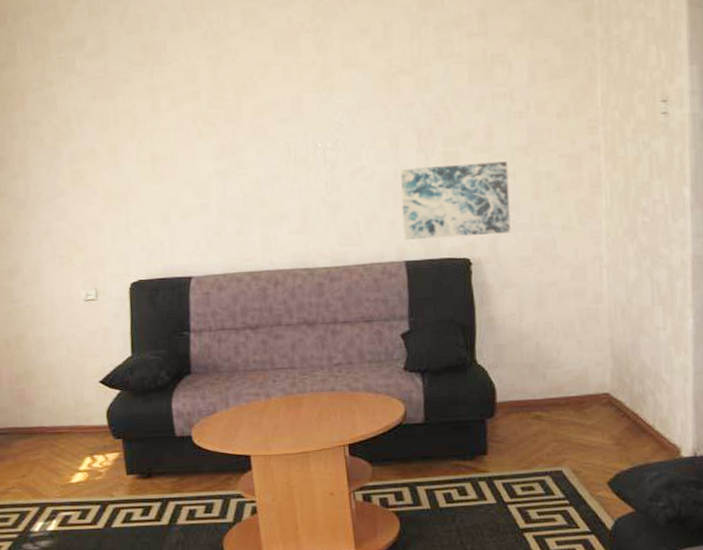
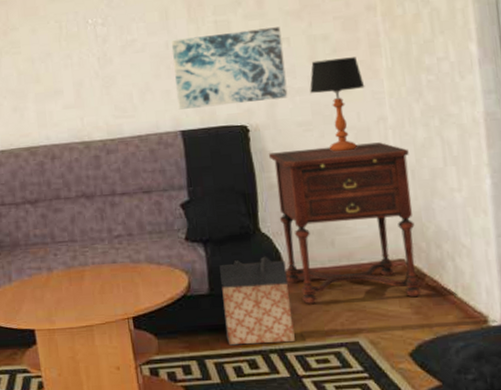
bag: none [436,387,503,473] -> present [219,256,295,346]
side table: none [488,280,623,434] -> present [268,142,421,304]
table lamp: none [532,195,584,288] -> present [309,57,365,152]

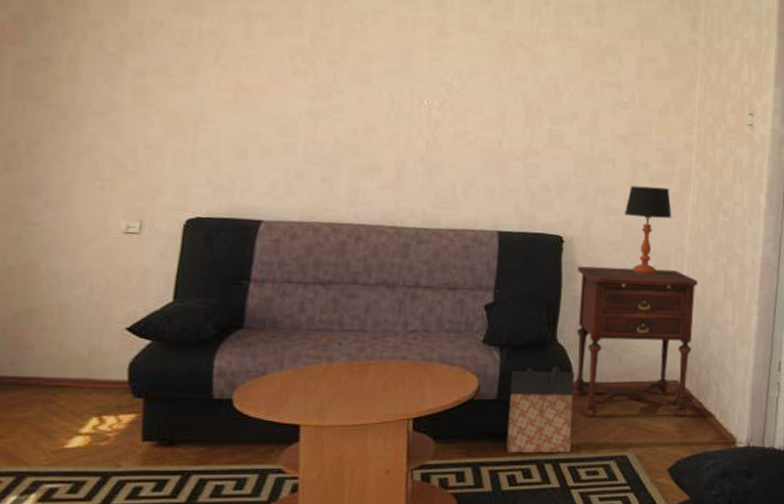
wall art: present [170,27,288,110] -> none [500,139,609,216]

